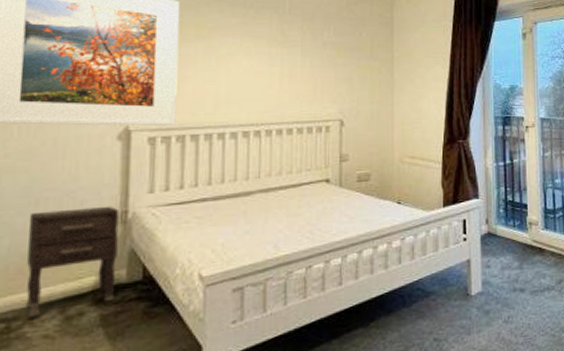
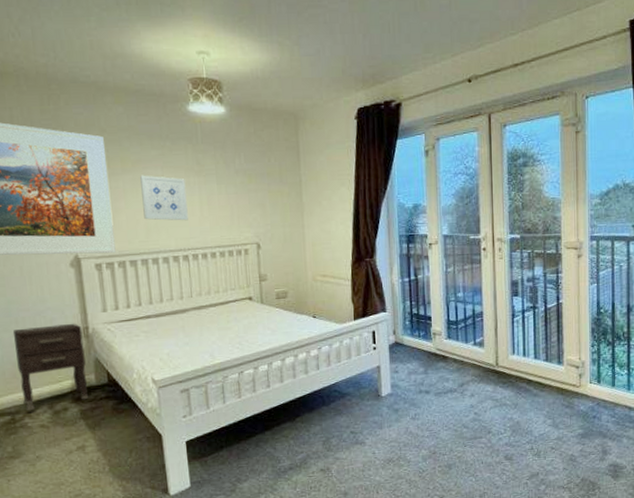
wall art: none [214,43,266,93] -> present [140,175,188,221]

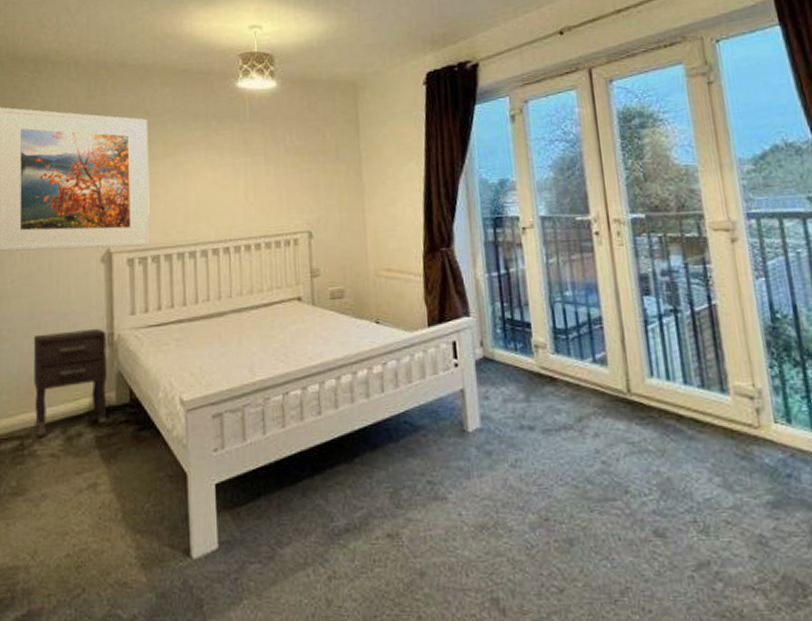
wall art: present [140,175,188,221] -> none [182,158,231,208]

